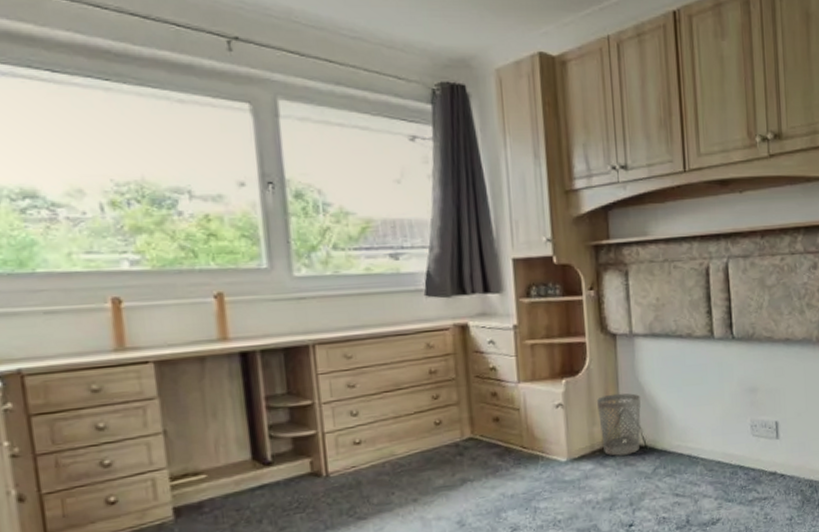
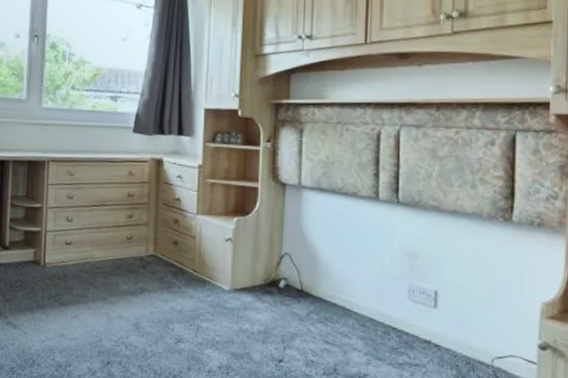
wastebasket: present [596,393,641,456] -> none [261,237,303,295]

